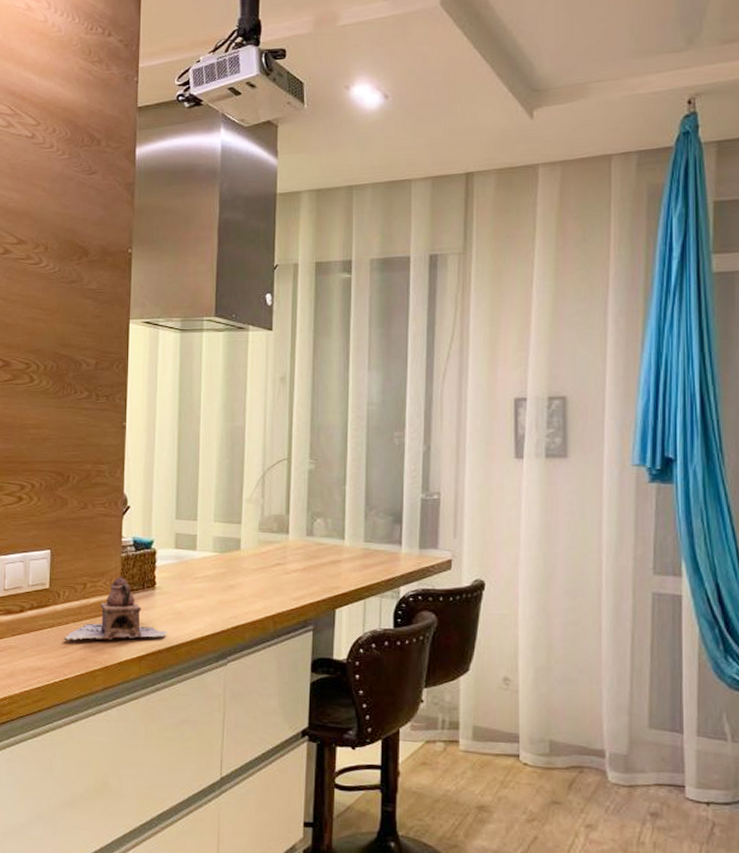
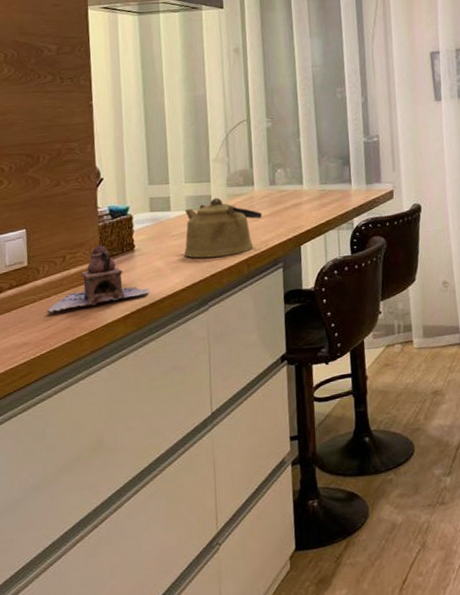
kettle: none [207,542,296,609] -> present [184,197,263,258]

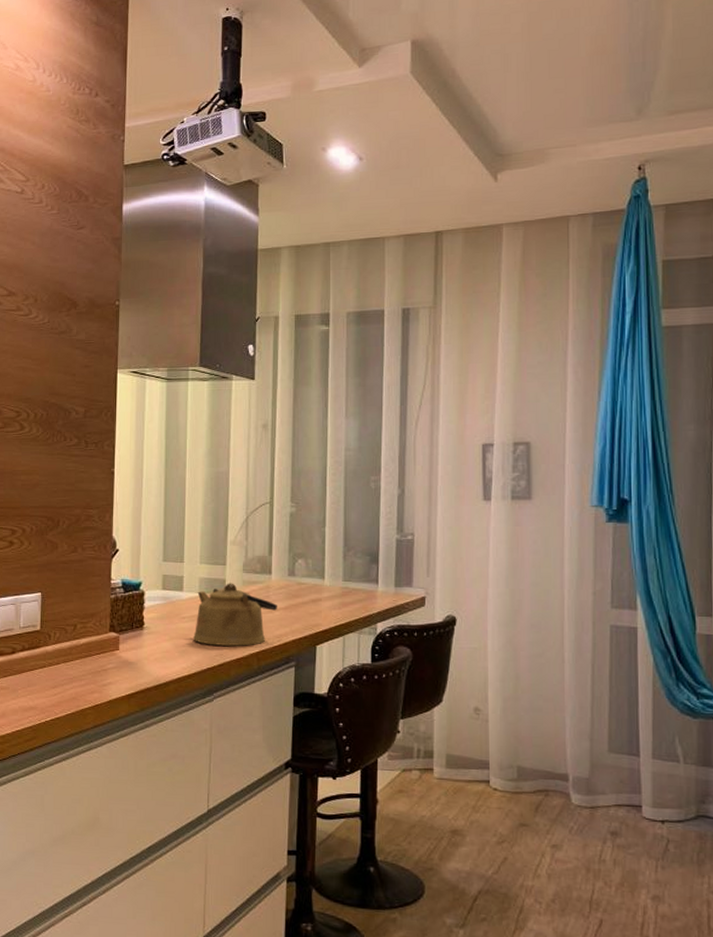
teapot: present [47,244,149,314] -> none [55,617,155,681]

